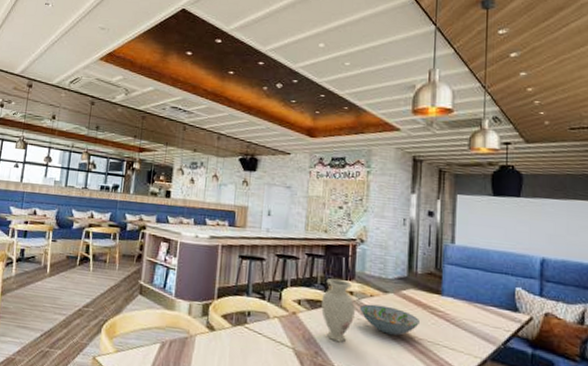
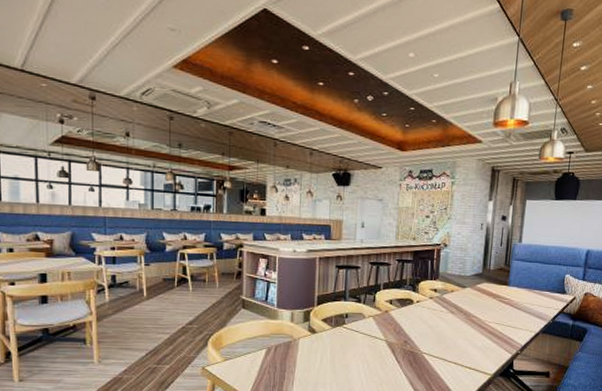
vase: present [320,278,355,343] -> none [409,279,439,332]
decorative bowl: present [359,304,419,336] -> none [442,298,490,321]

